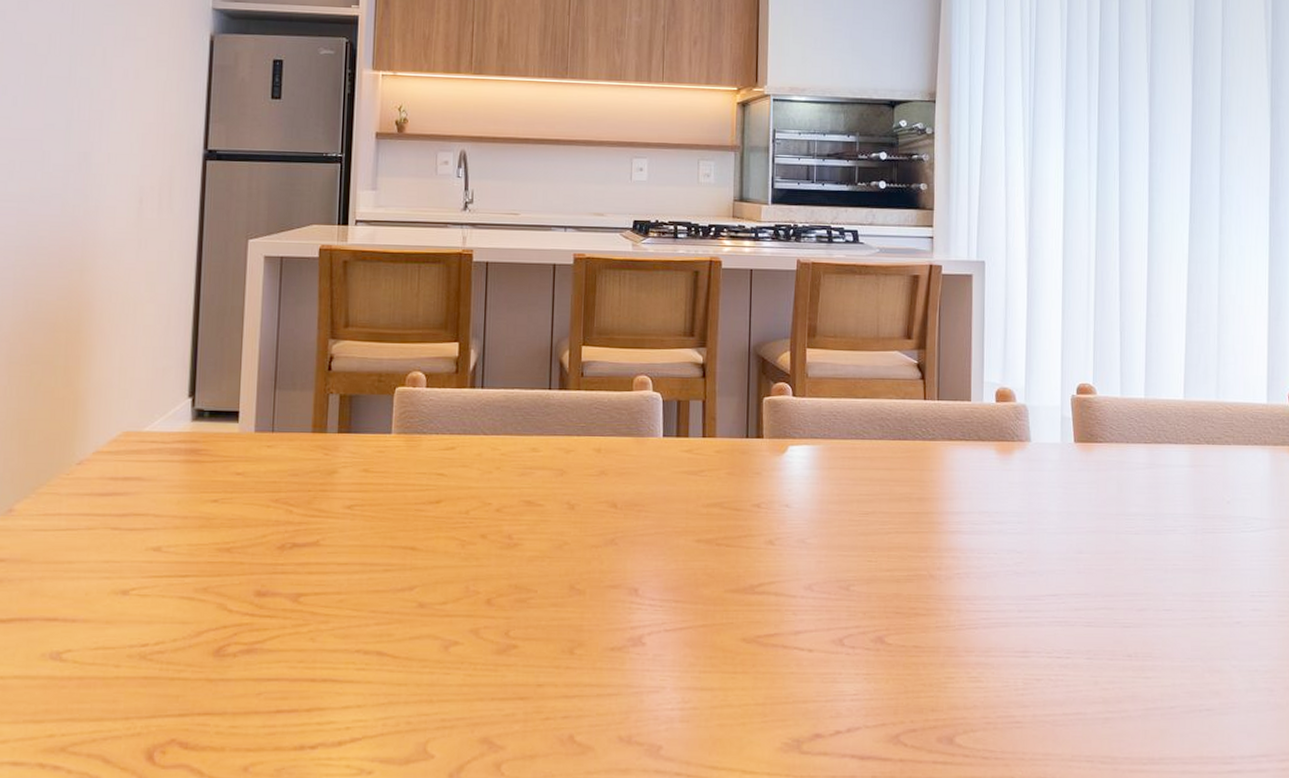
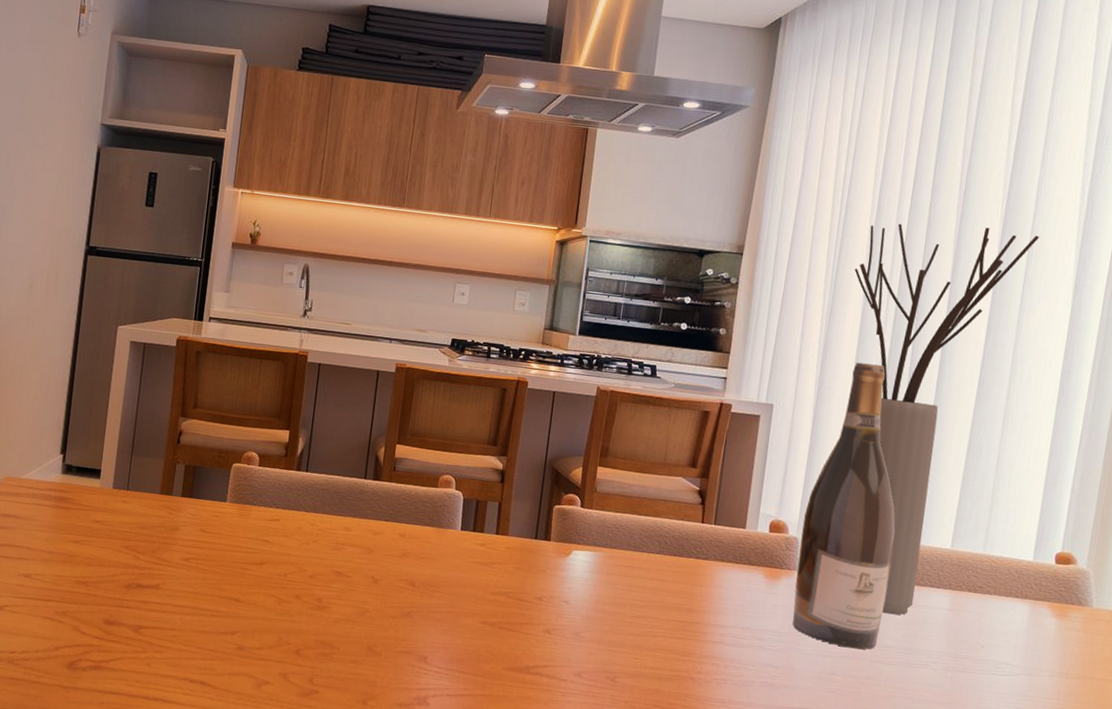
wine bottle: none [1029,208,1126,521] -> present [792,362,895,649]
vase: none [1051,54,1231,479] -> present [854,223,1040,615]

